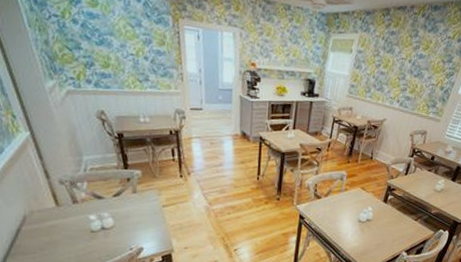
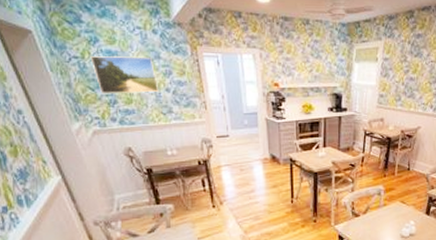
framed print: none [70,16,138,60] -> present [90,56,159,94]

